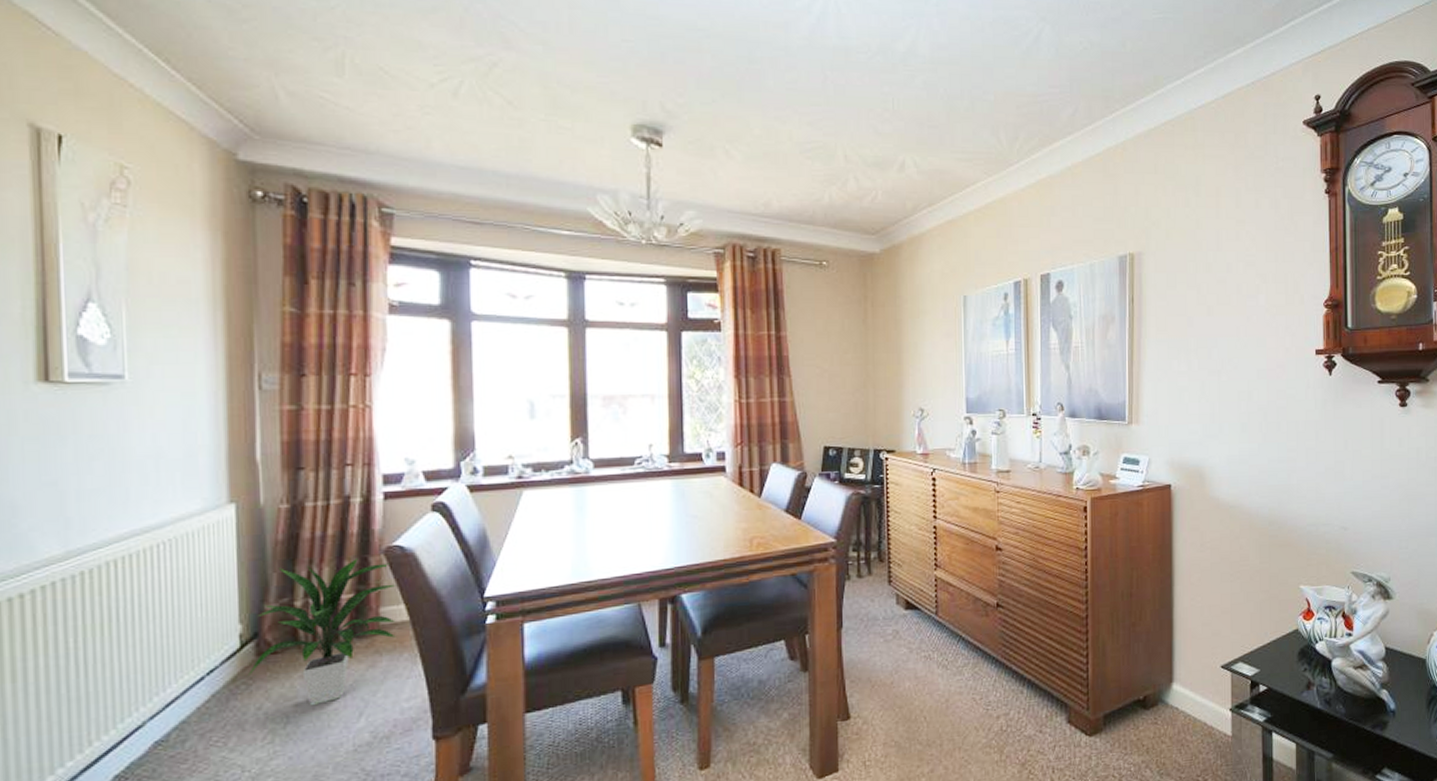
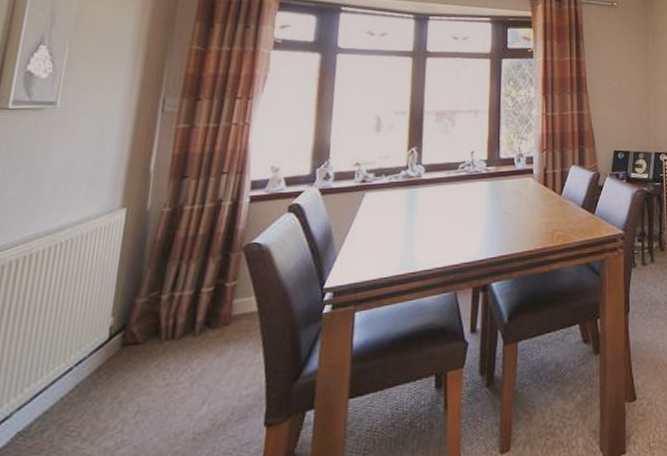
indoor plant: present [248,559,396,706] -> none [111,255,250,395]

